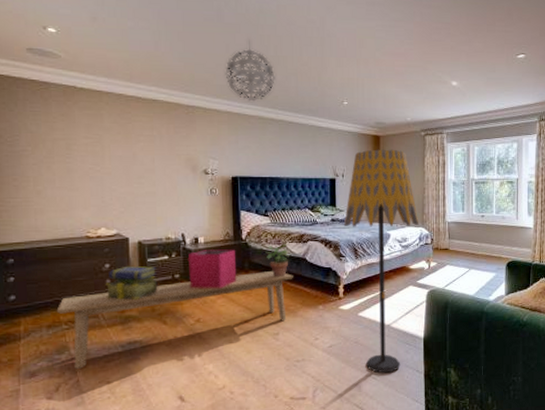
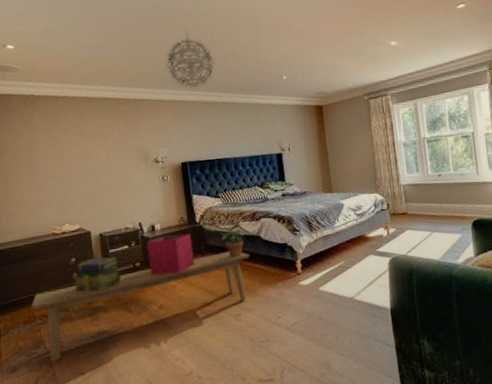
floor lamp: present [344,149,419,373] -> none [295,117,373,349]

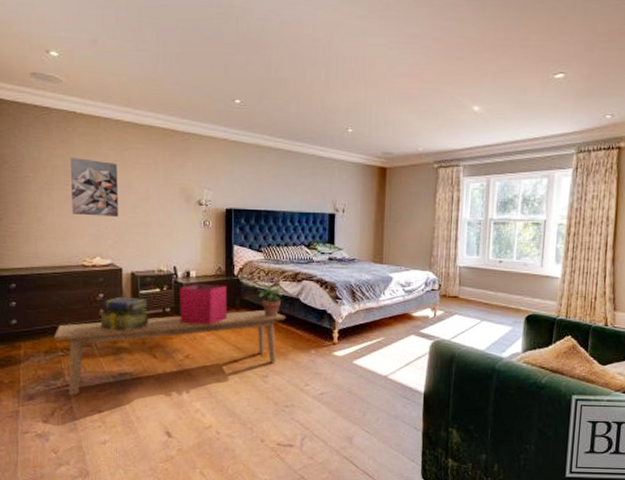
wall art: none [32,135,82,188] -> present [70,156,118,217]
pendant light: present [166,30,214,88] -> none [223,61,275,128]

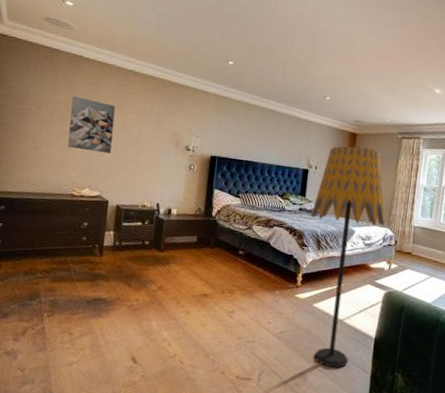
bench: present [53,310,285,396] -> none [34,248,255,317]
stack of books: present [99,296,149,331] -> none [80,226,130,259]
storage bin: present [179,283,228,326] -> none [157,221,204,261]
potted plant: present [257,281,284,317] -> none [232,225,256,258]
floor lamp: none [343,182,426,428] -> present [311,146,385,368]

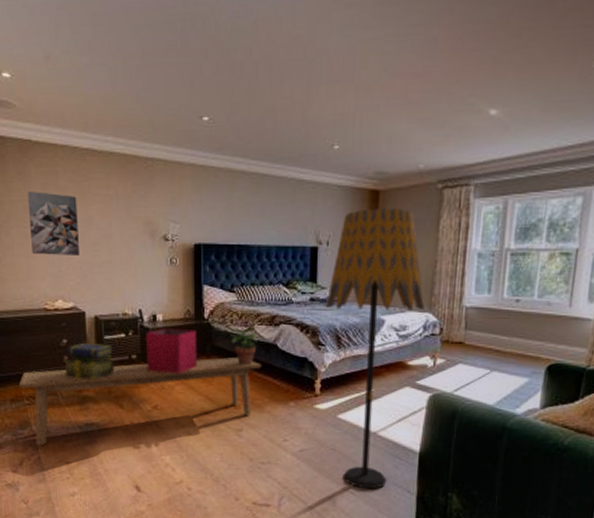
bench: none [34,248,255,317] -> present [18,357,261,446]
stack of books: none [80,226,130,259] -> present [63,342,115,379]
storage bin: none [157,221,204,261] -> present [145,328,198,374]
potted plant: none [232,225,256,258] -> present [230,325,259,365]

